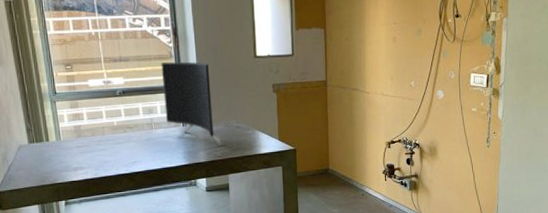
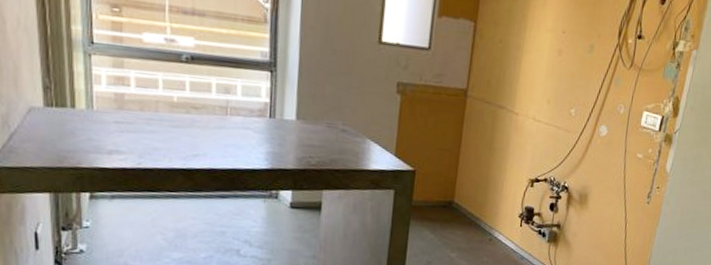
monitor: present [161,61,223,145] -> none [247,27,321,151]

